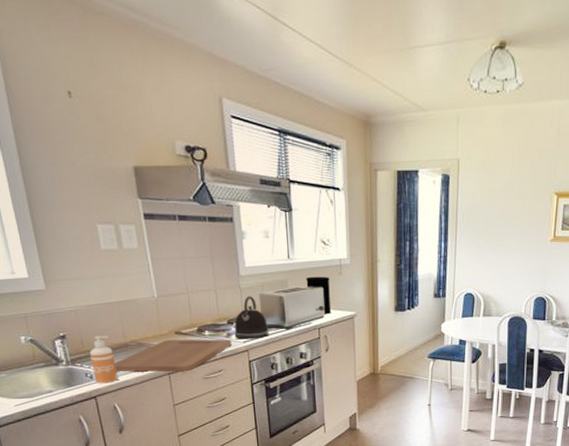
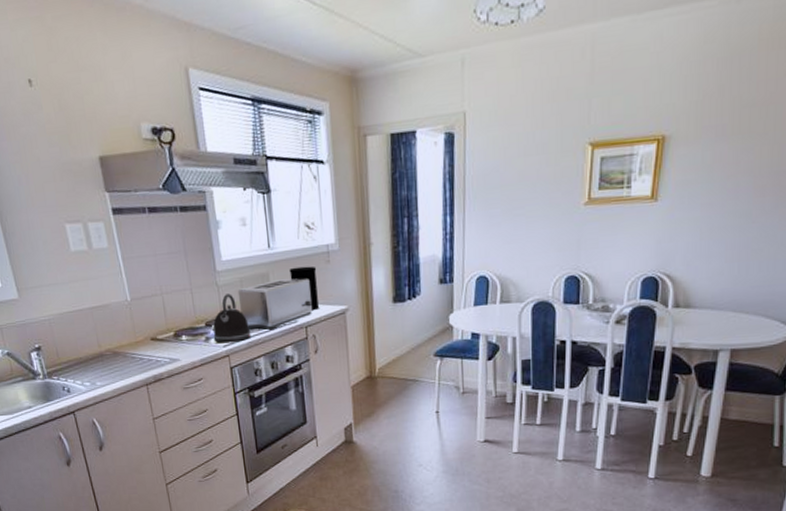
soap dispenser: present [89,336,119,385] -> none [65,345,96,399]
cutting board: present [114,339,232,373] -> none [90,343,211,385]

